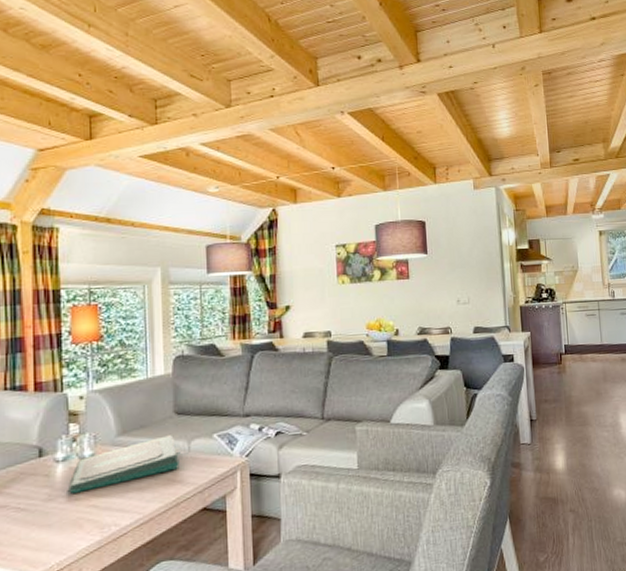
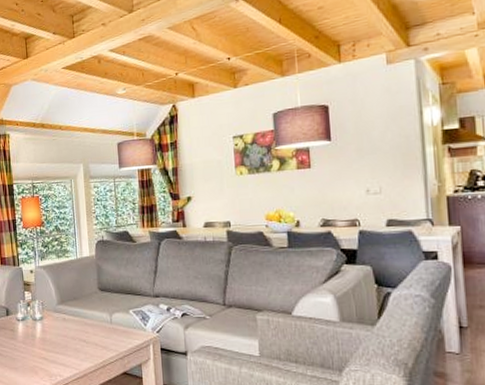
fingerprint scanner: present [67,435,180,493] -> none [26,308,104,346]

